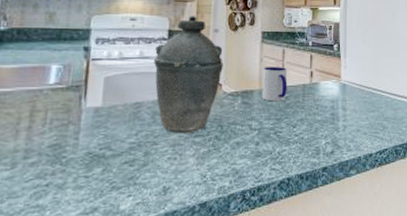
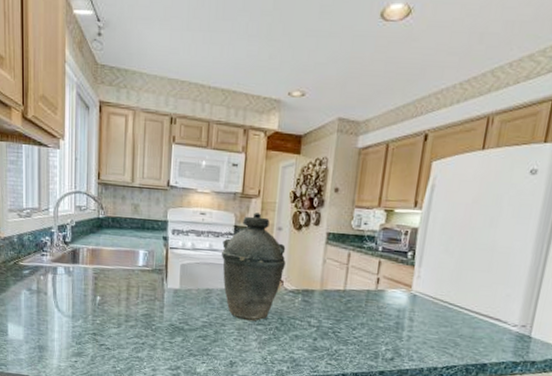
mug: present [261,67,288,102] -> none [322,269,351,304]

